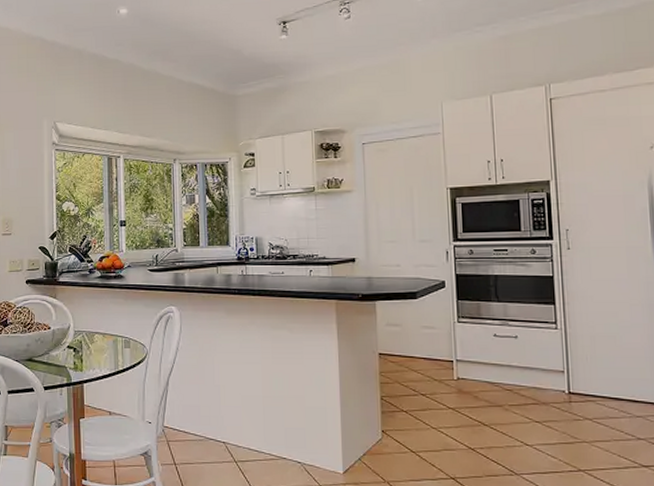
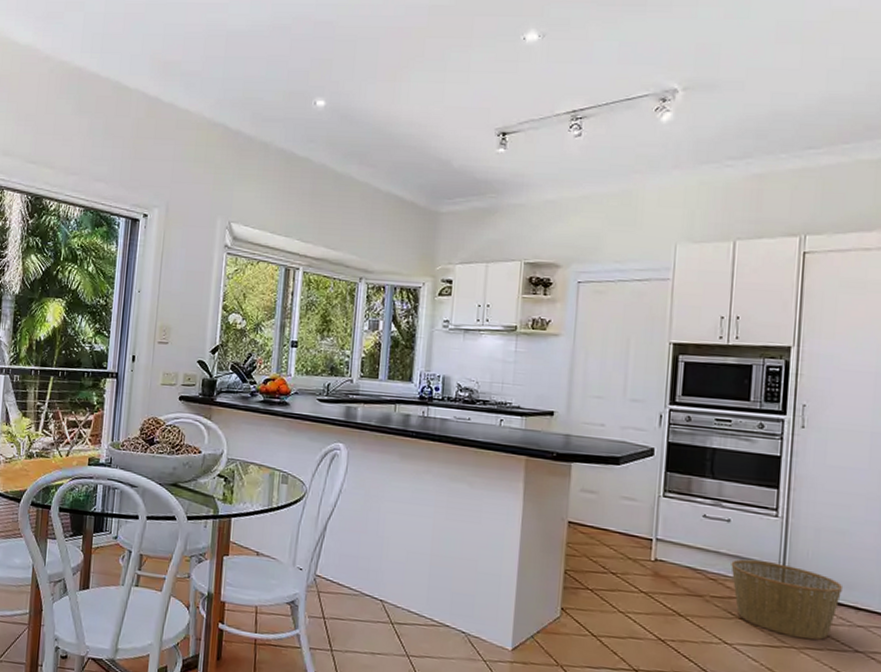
basket: none [523,369,621,434] -> present [731,559,844,641]

